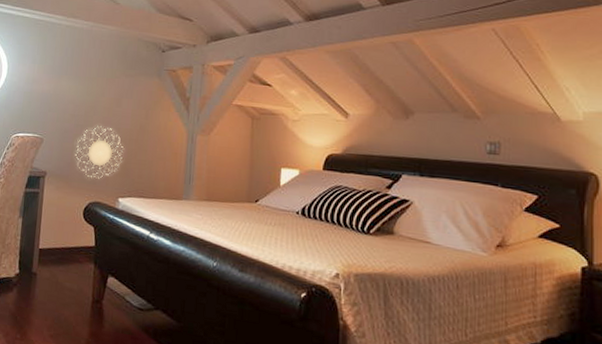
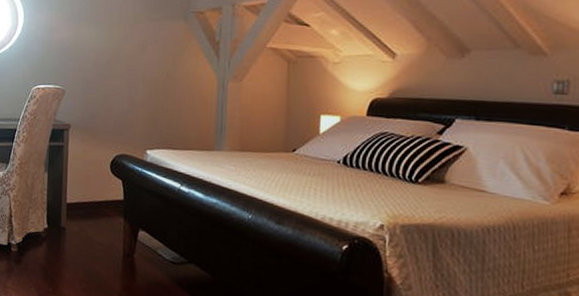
decorative wall piece: present [74,126,125,179] -> none [98,75,151,131]

